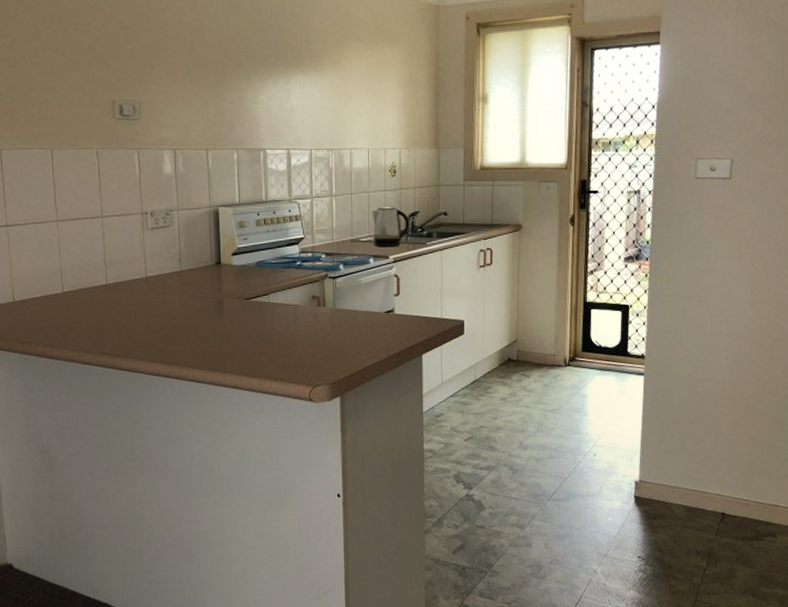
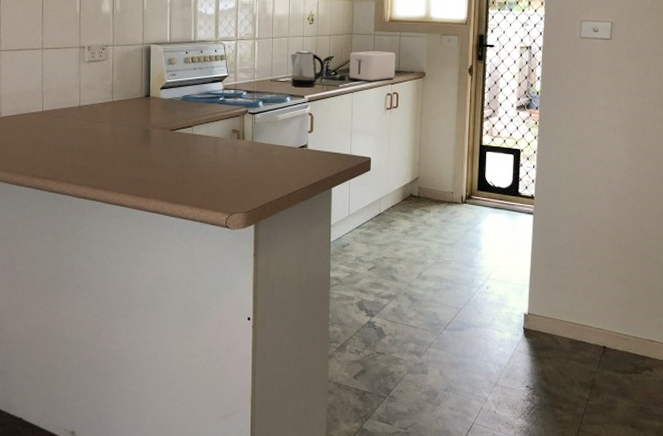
toaster: none [436,203,488,239] -> present [348,50,395,83]

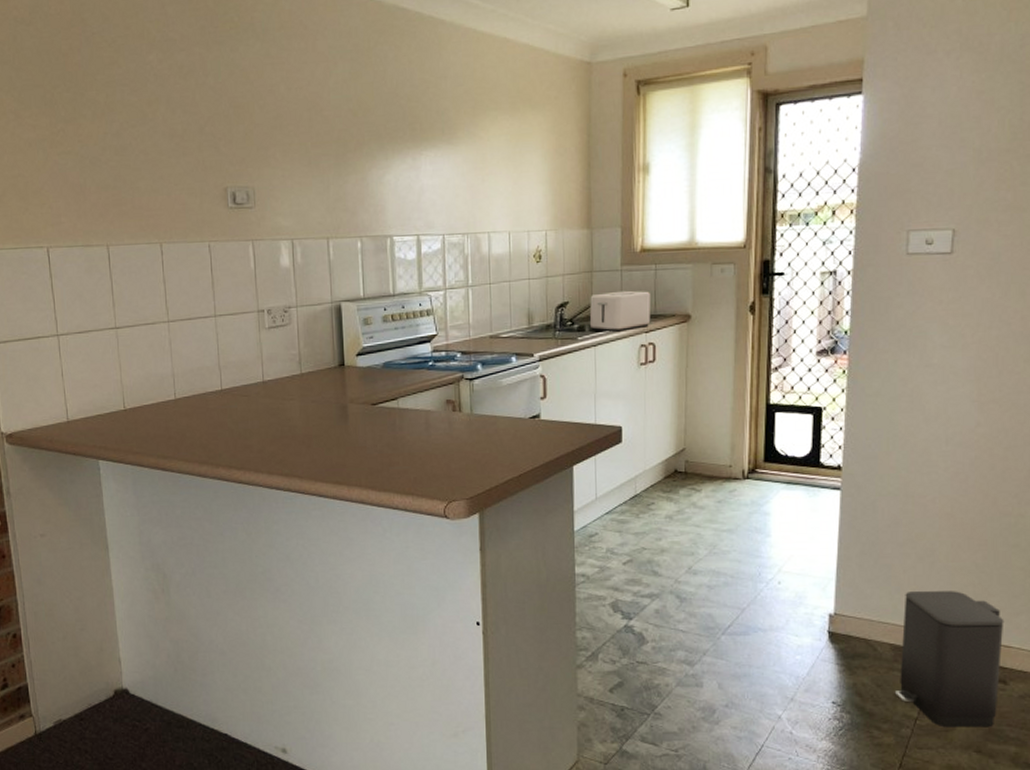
kettle: present [290,50,324,88] -> none [514,296,558,344]
pedal bin: none [572,296,650,407] -> present [894,591,1004,728]

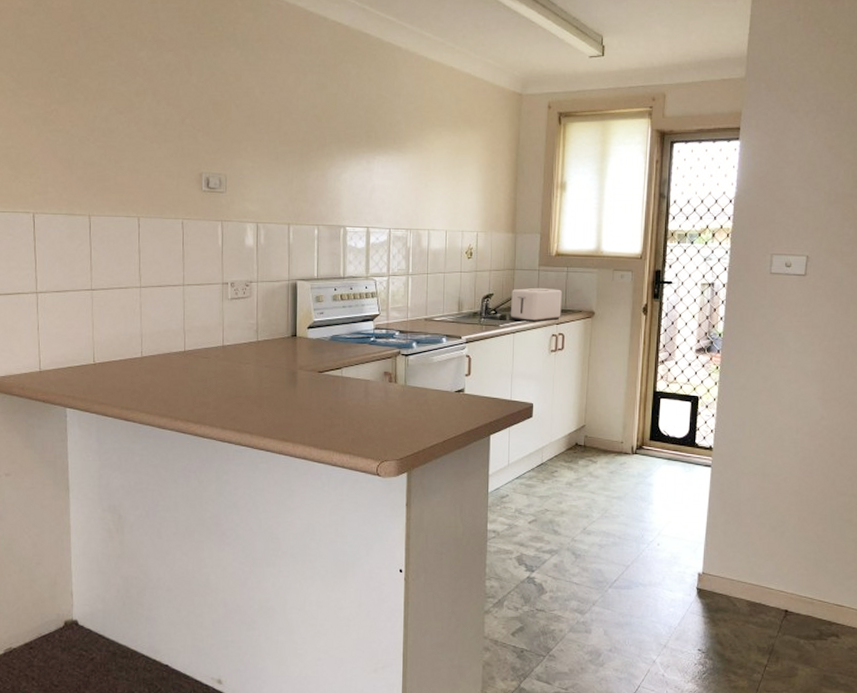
pedal bin: present [894,591,1004,728] -> none [749,556,839,675]

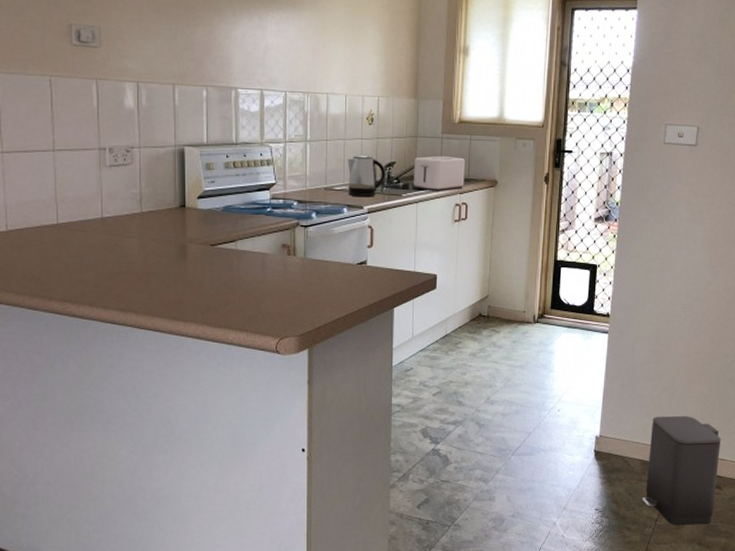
kettle: none [447,287,484,328] -> present [347,155,386,197]
pedal bin: none [749,556,839,675] -> present [641,416,722,526]

